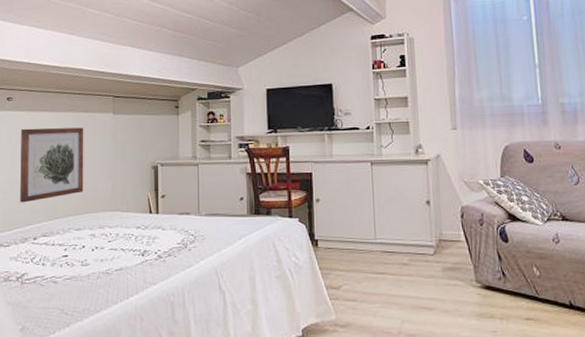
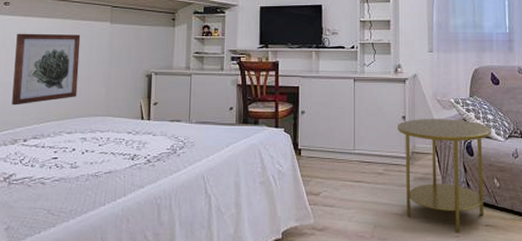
side table: none [421,202,528,328] -> present [397,119,492,233]

